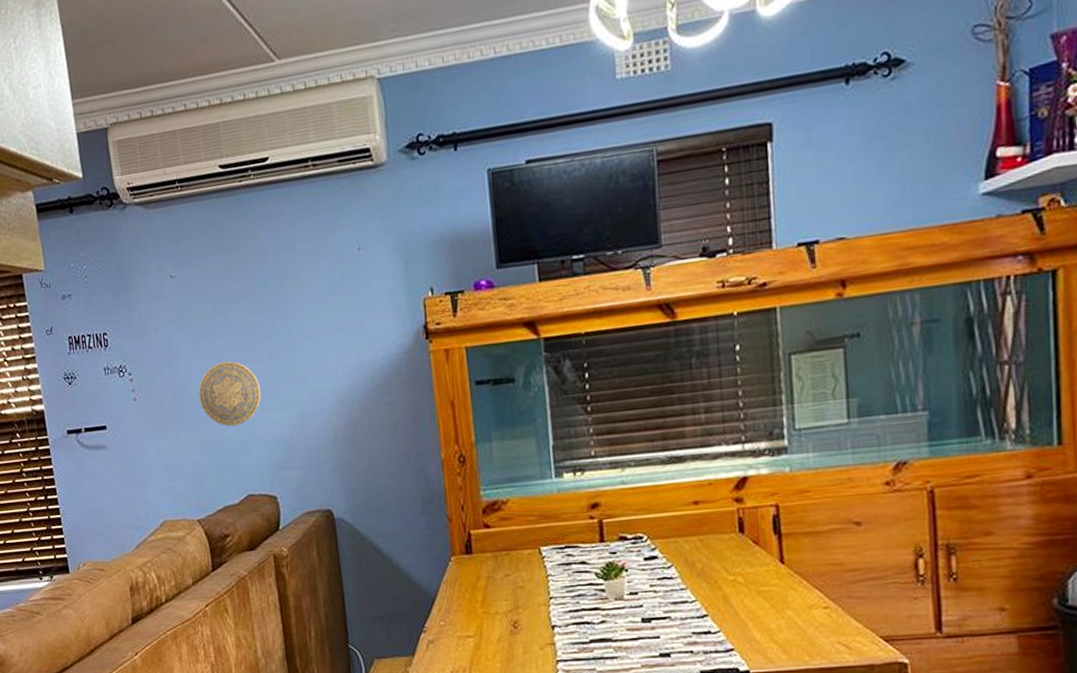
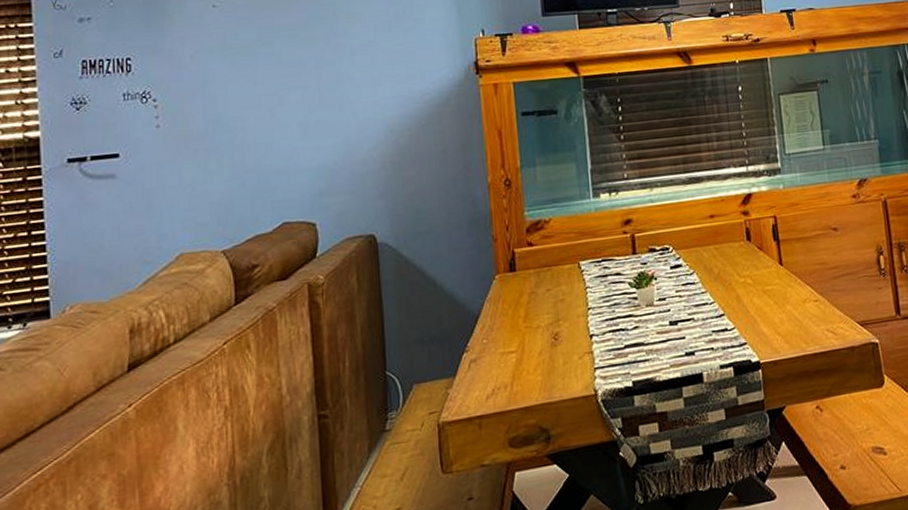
decorative plate: present [198,361,261,427] -> none [234,89,305,154]

